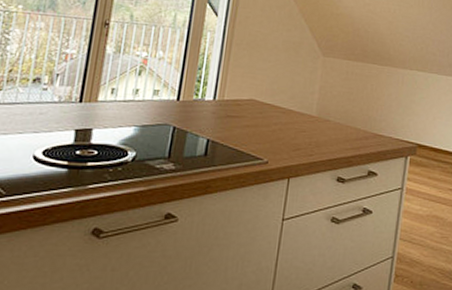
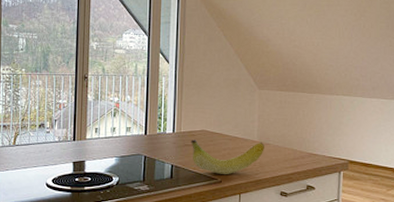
fruit: none [234,110,324,154] -> present [191,140,264,174]

